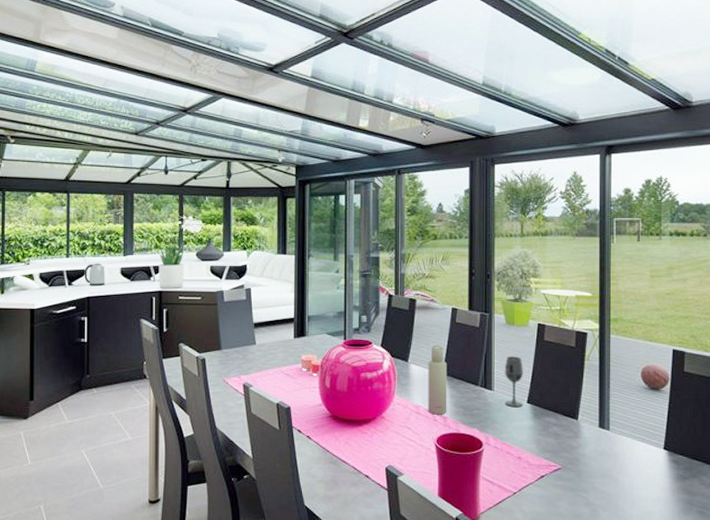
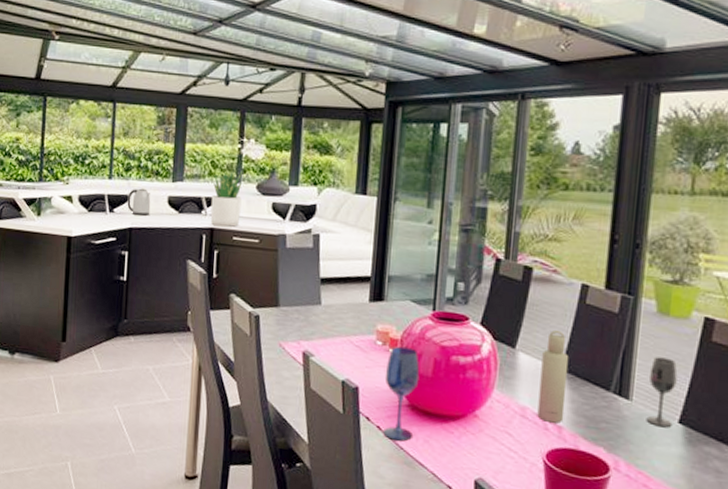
wineglass: none [310,370,338,445] -> present [383,346,421,441]

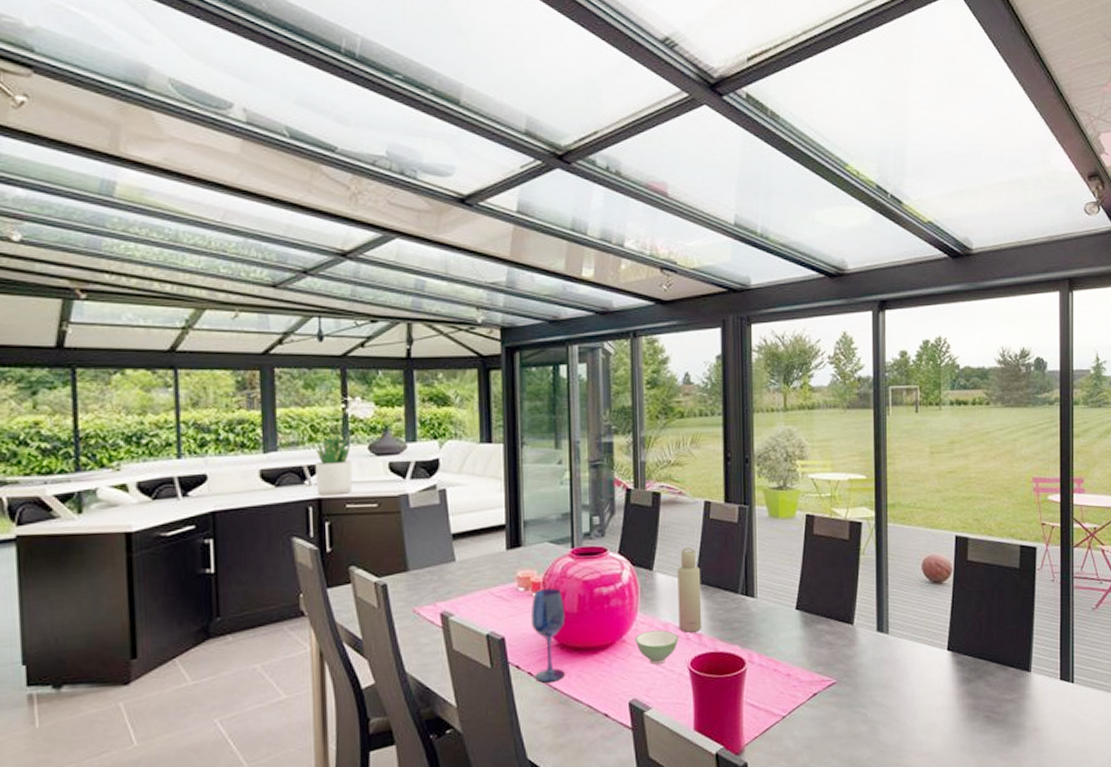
kettle: present [127,188,151,216] -> none [205,464,238,496]
bowl: none [488,411,536,449] -> present [635,630,679,664]
wine glass: present [646,357,678,428] -> none [768,555,791,616]

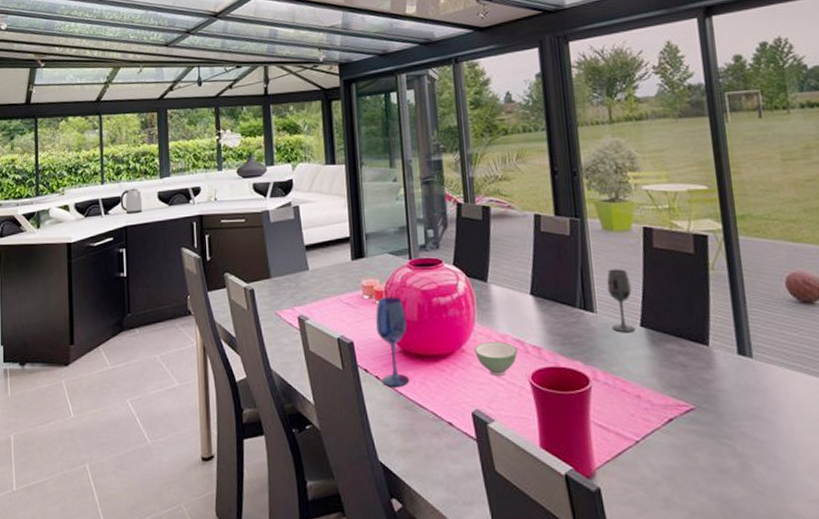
kettle: none [205,464,238,496] -> present [120,188,143,214]
planter: present [314,431,353,496] -> none [196,158,226,213]
bottle: present [677,546,702,633] -> none [511,259,541,345]
wine glass: none [768,555,791,616] -> present [606,269,636,333]

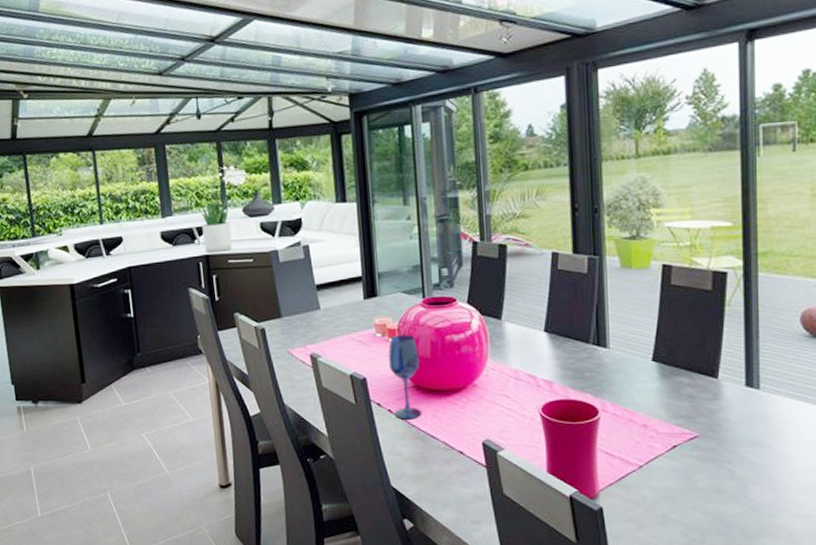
kettle: present [120,188,143,214] -> none [121,228,146,254]
planter: none [196,158,226,213] -> present [200,197,232,253]
bowl: present [474,342,518,376] -> none [486,376,530,408]
wine glass: present [606,269,636,333] -> none [621,306,647,367]

